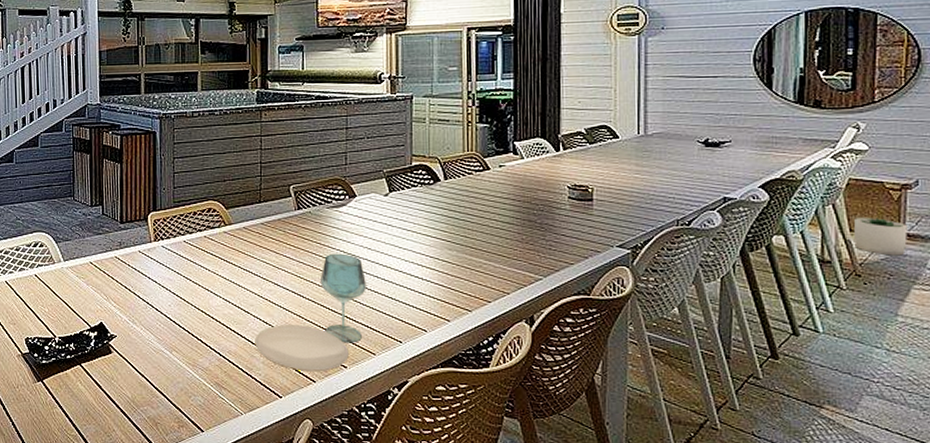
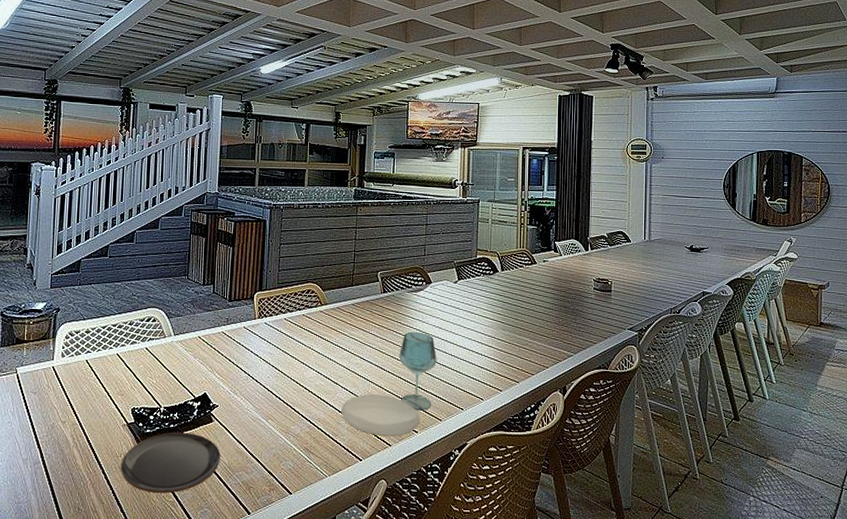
plate: none [19,364,123,427] -> present [121,432,220,494]
planter: present [853,218,907,256] -> none [788,310,823,340]

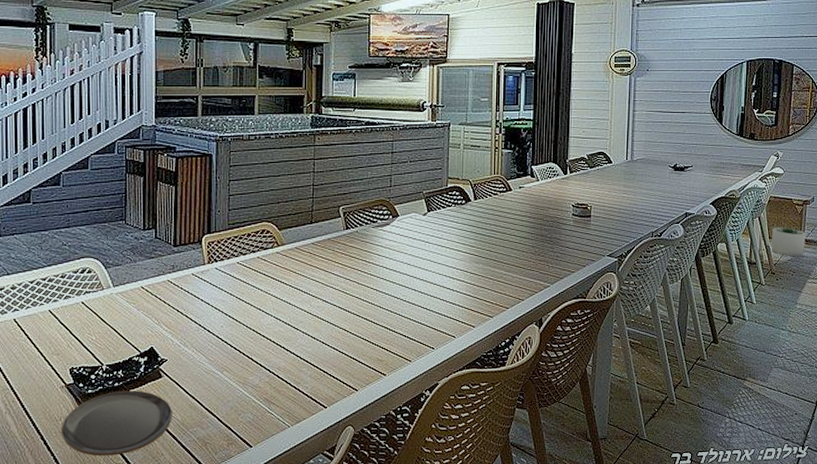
plate: present [341,395,420,437] -> none [303,338,388,382]
wine glass: present [398,331,437,411] -> none [364,269,406,353]
planter: none [788,310,823,340] -> present [771,227,806,257]

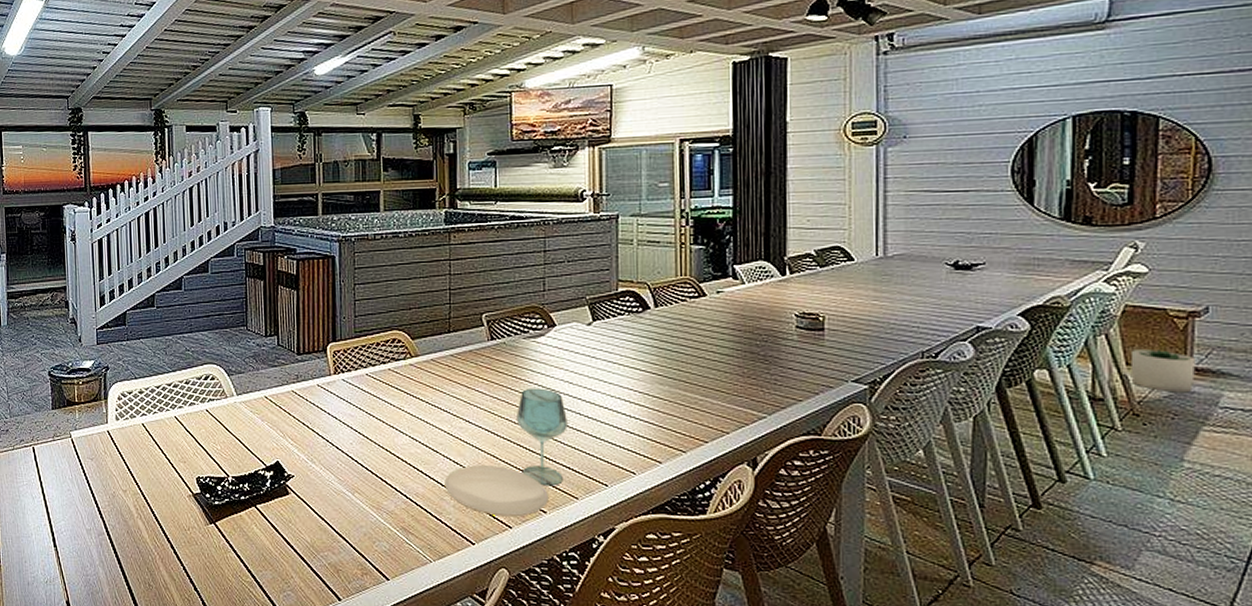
plate: present [62,390,172,456] -> none [190,505,301,573]
plate: none [303,338,388,382] -> present [444,465,548,517]
wine glass: none [364,269,406,353] -> present [515,388,569,486]

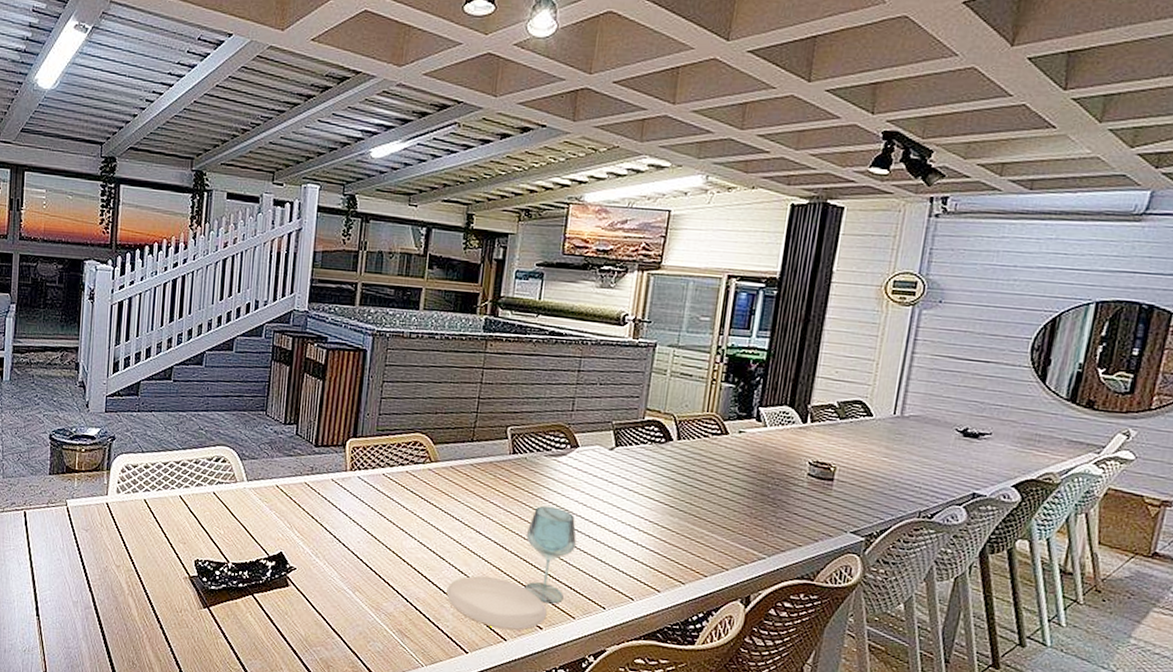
planter: present [1130,350,1195,393] -> none [1100,530,1159,576]

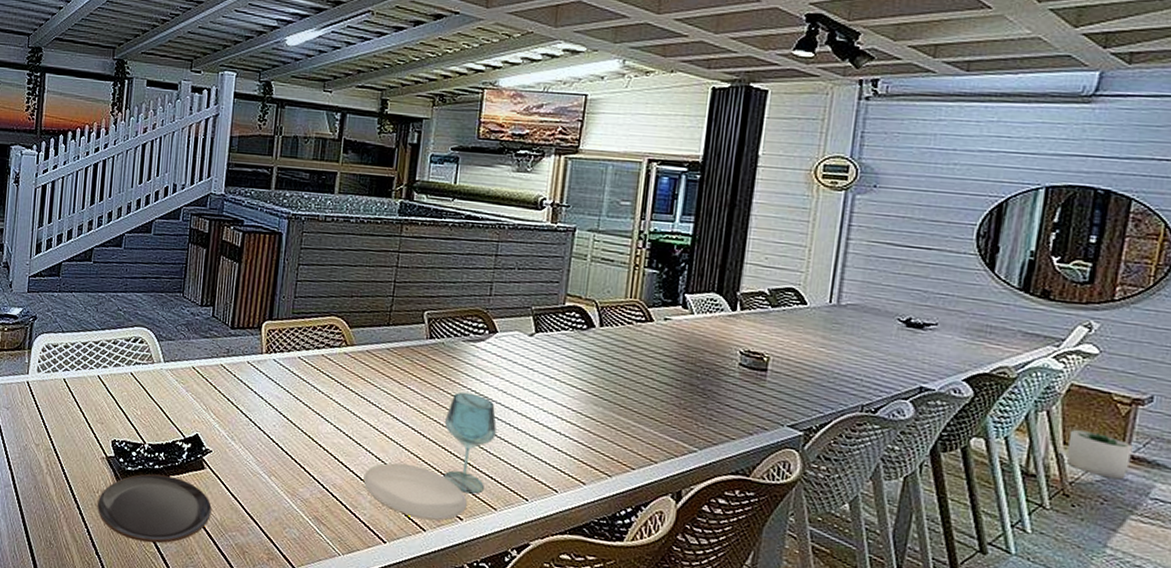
plate: none [181,592,296,660] -> present [97,473,212,544]
planter: none [1100,530,1159,576] -> present [1067,430,1133,480]

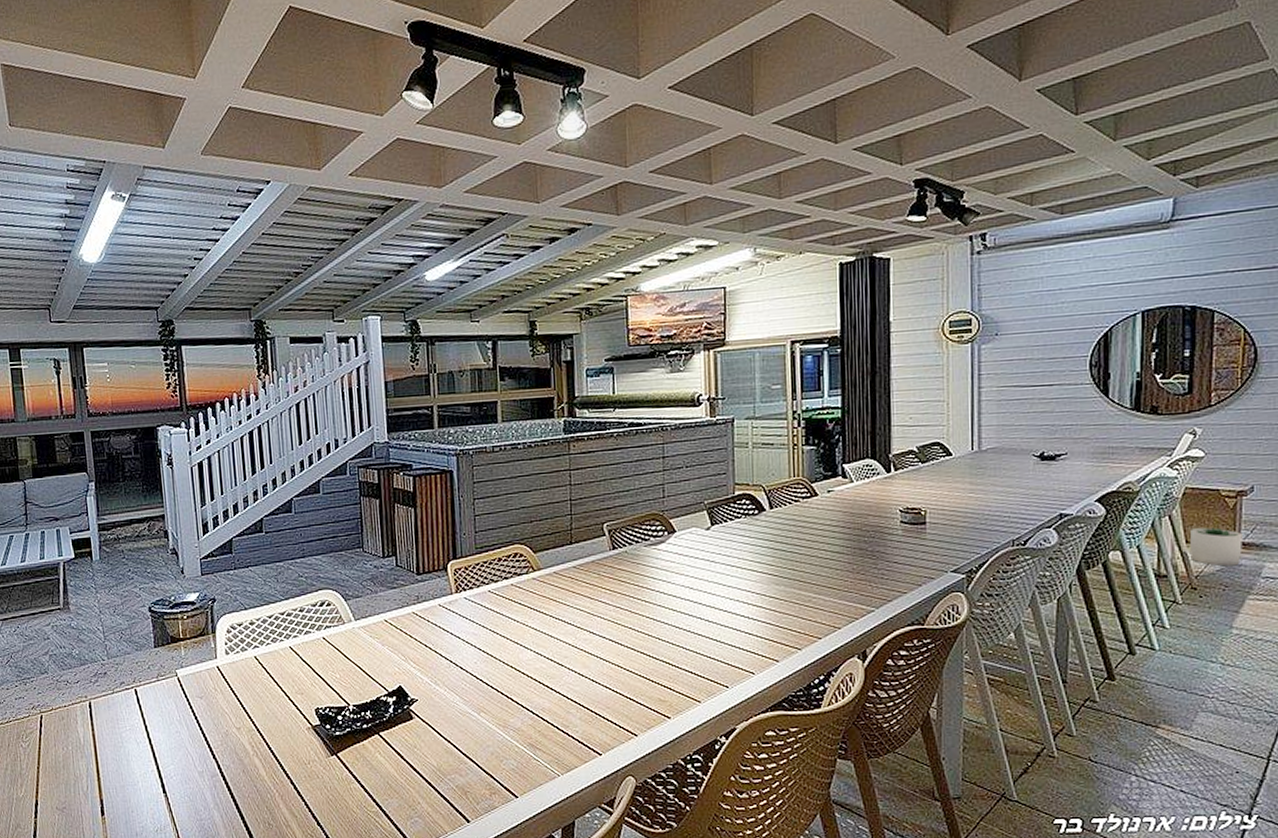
plate: present [97,473,212,544] -> none [311,733,427,803]
plate: present [363,462,467,521] -> none [570,675,672,725]
wine glass: present [443,392,497,494] -> none [638,595,690,692]

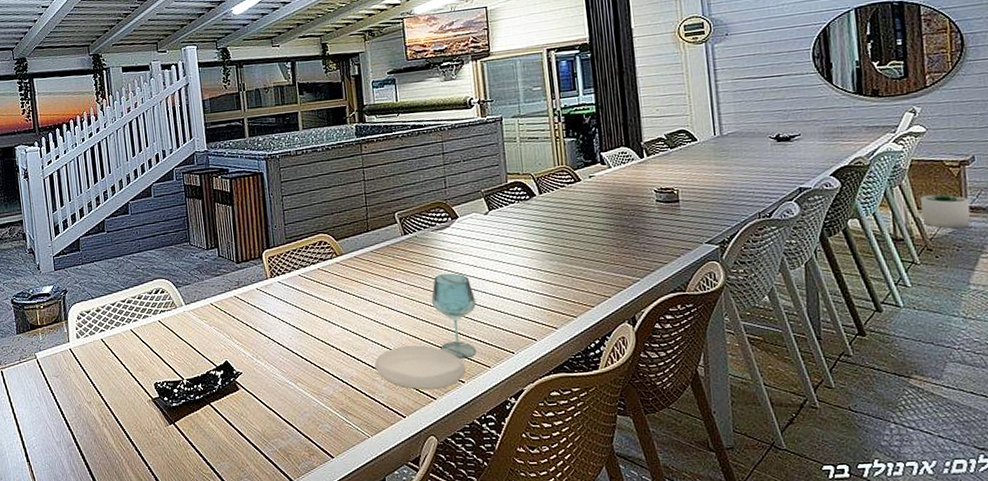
plate: none [570,675,672,725] -> present [374,345,466,390]
wine glass: none [638,595,690,692] -> present [431,273,477,359]

